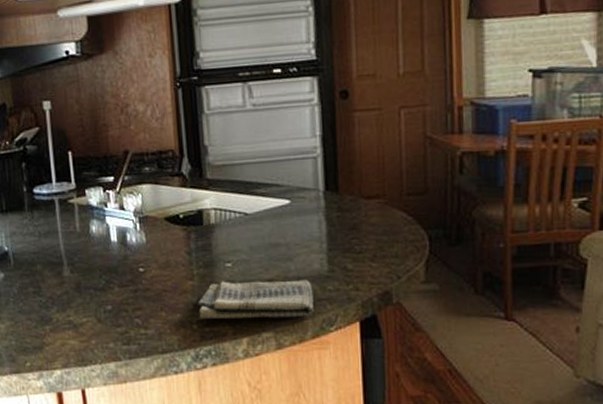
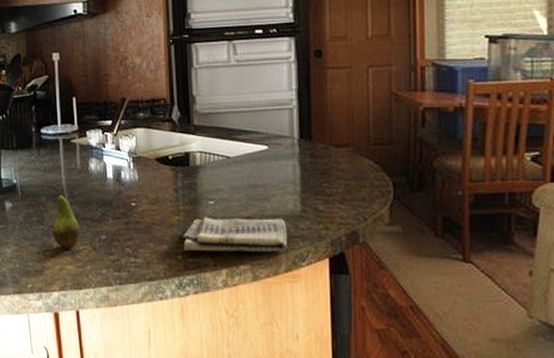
fruit: none [43,251,84,321] -> present [47,185,81,248]

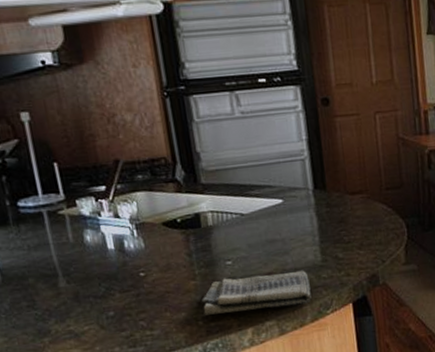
fruit: present [47,185,81,248] -> none [35,263,84,332]

